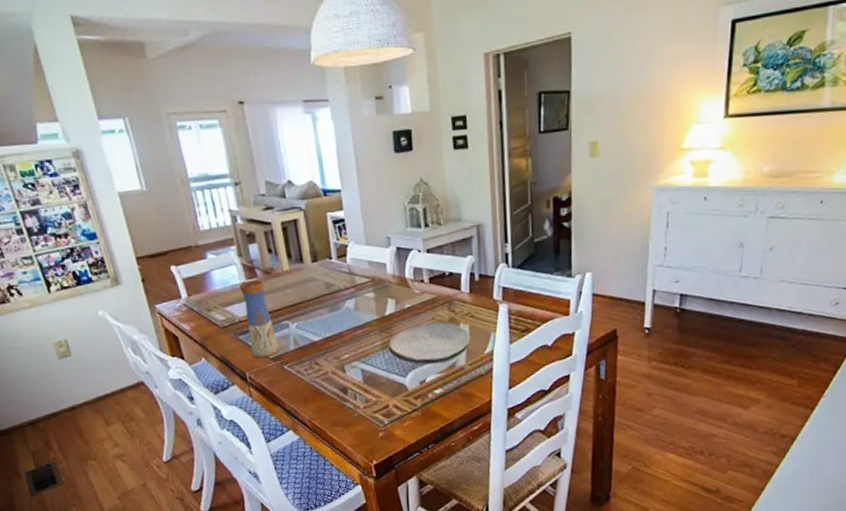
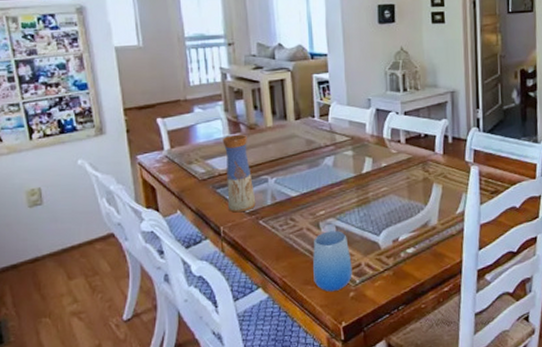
cup: none [339,373,381,433] -> present [313,231,352,292]
plate: present [387,322,471,365] -> none [363,182,443,223]

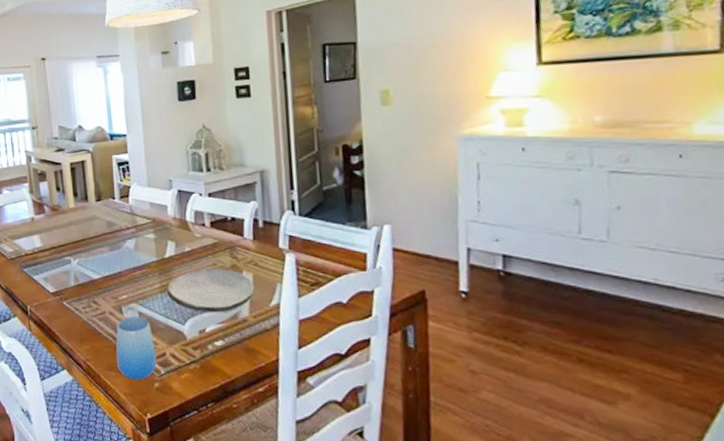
vase: present [222,134,256,213] -> none [28,215,60,292]
plate: none [363,182,443,223] -> present [166,269,255,313]

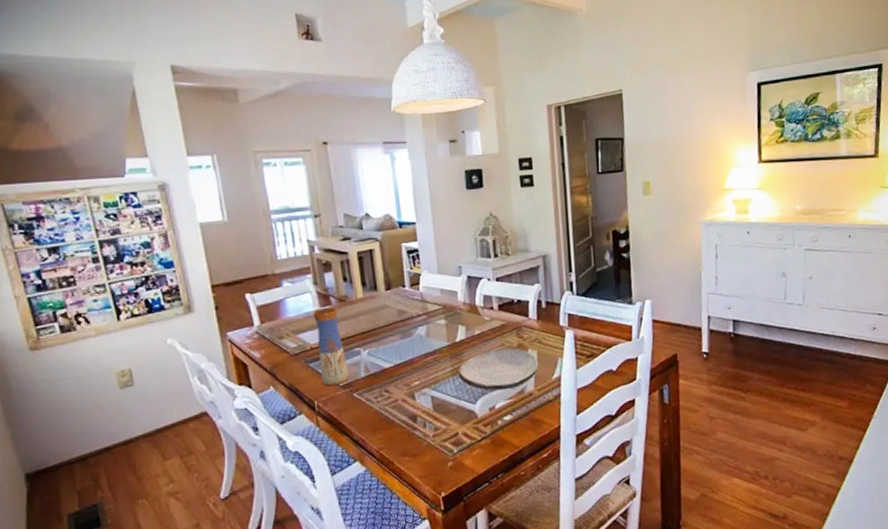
vase: none [28,215,60,292] -> present [313,306,350,387]
cup: present [116,317,157,381] -> none [409,400,450,463]

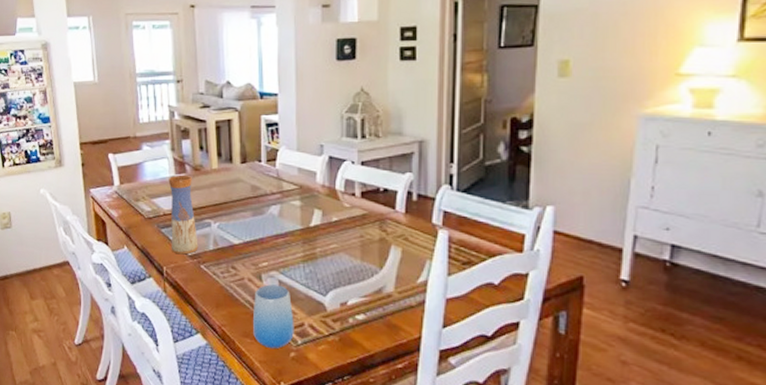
cup: none [409,400,450,463] -> present [253,284,294,349]
plate: present [457,348,539,391] -> none [309,240,402,287]

